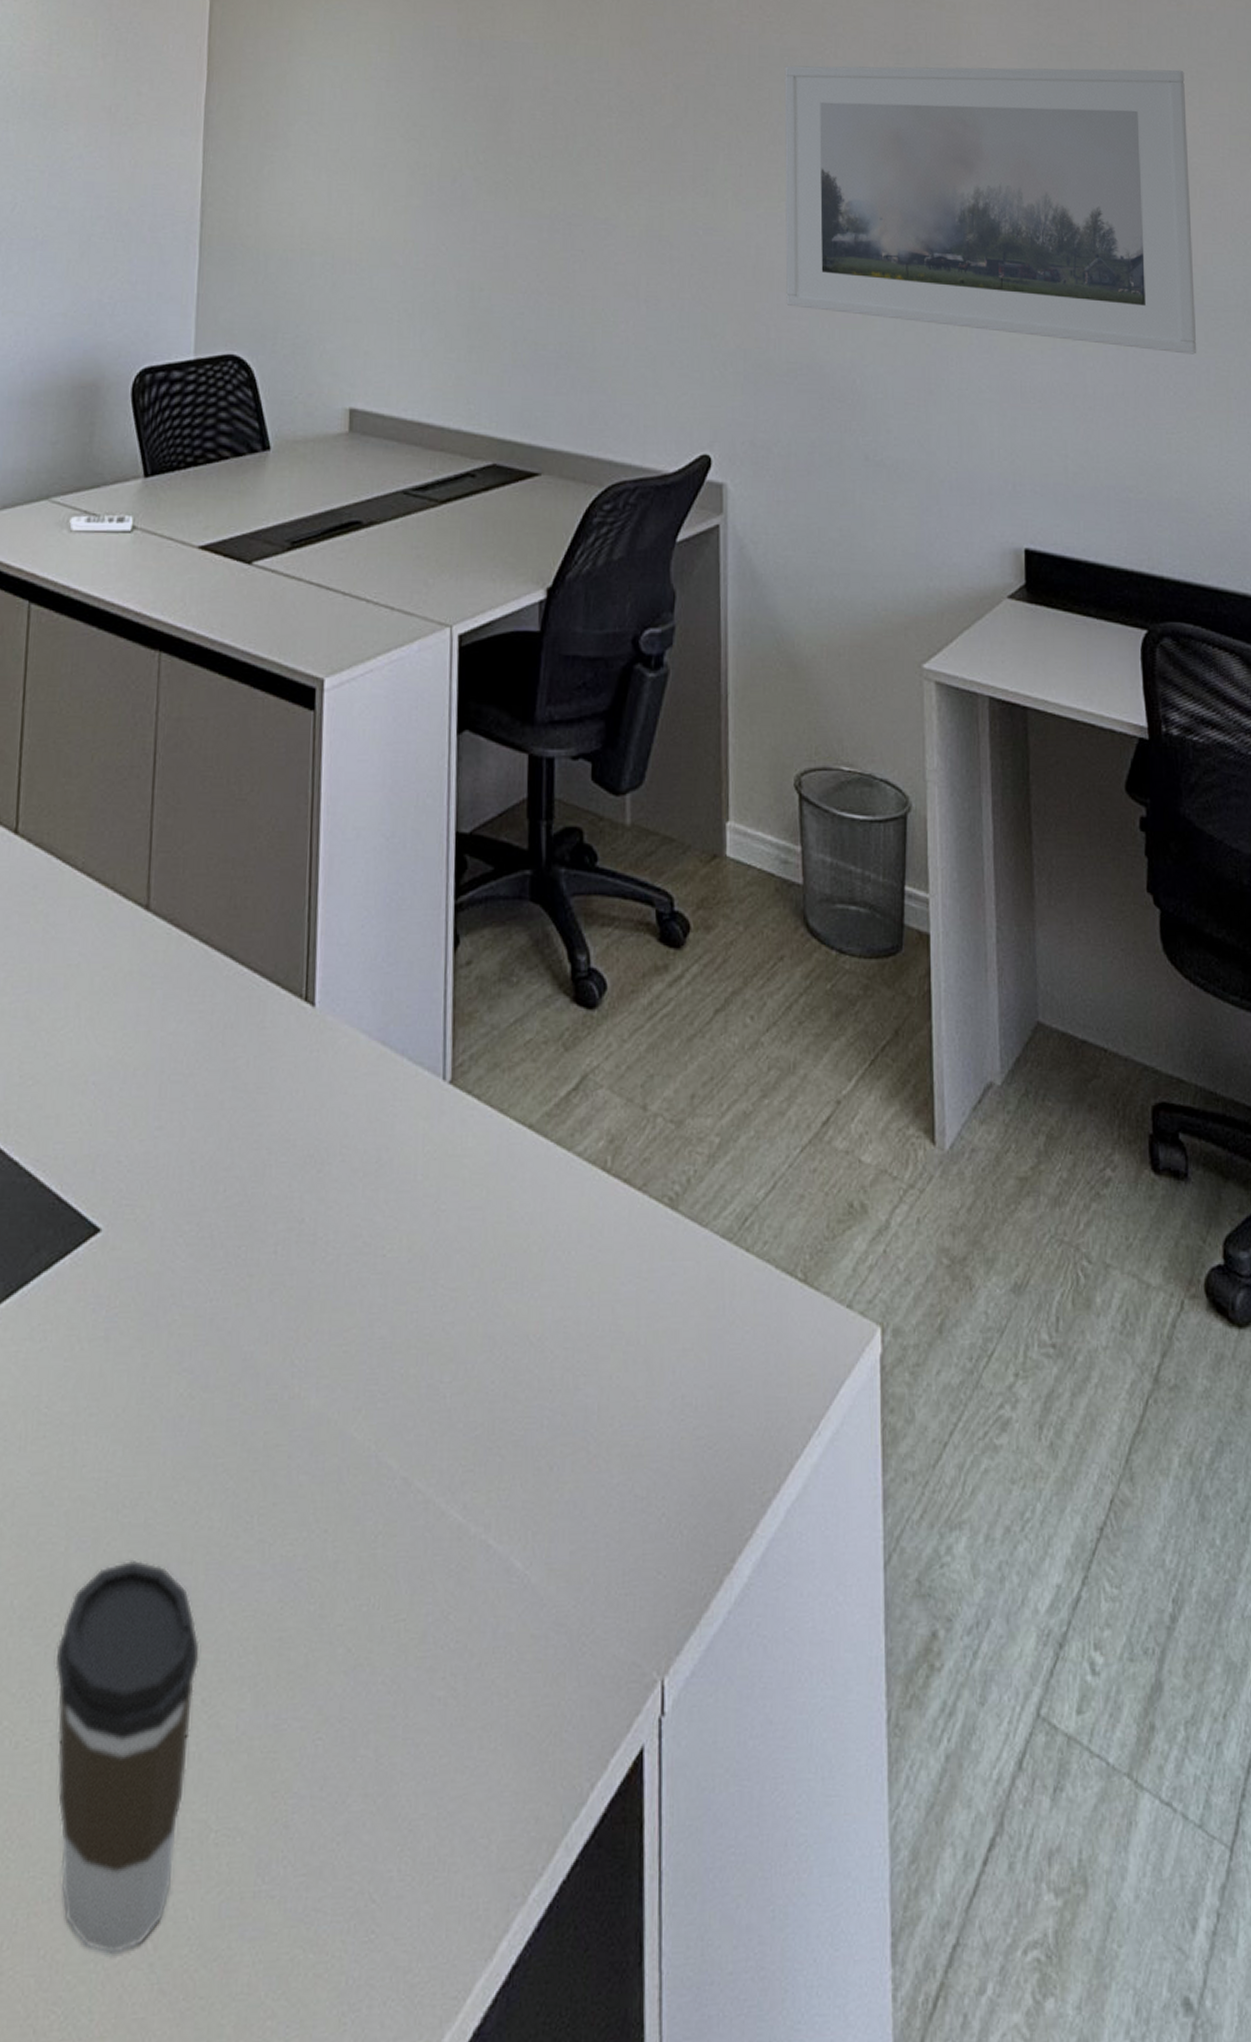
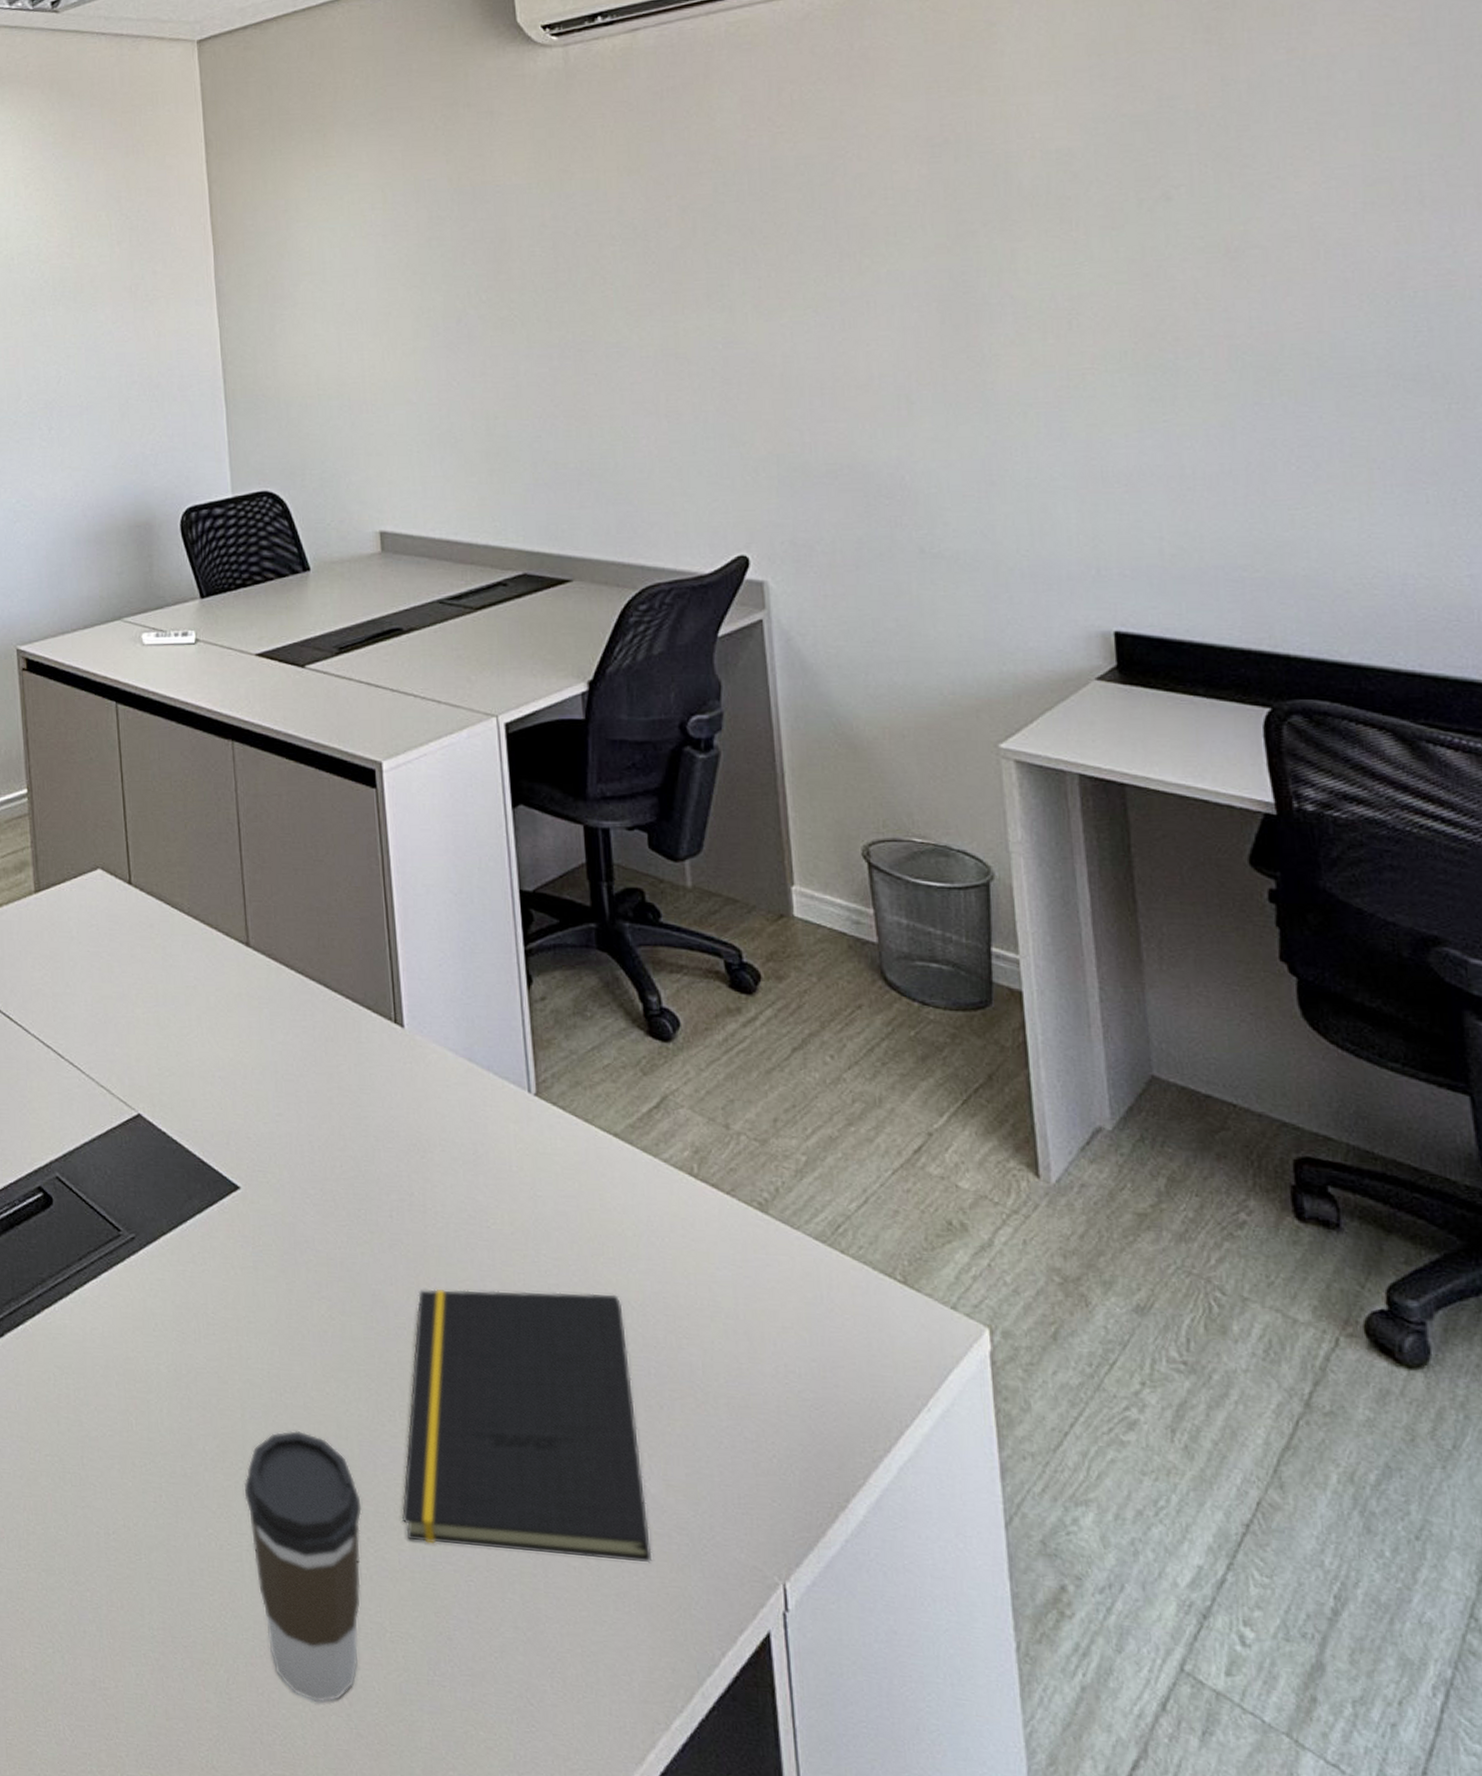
notepad: none [245,1328,526,1695] -> present [401,1288,653,1563]
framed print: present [784,65,1197,355] -> none [801,123,1326,426]

